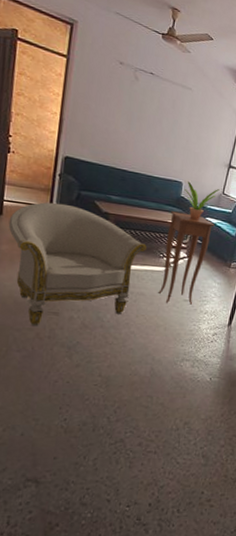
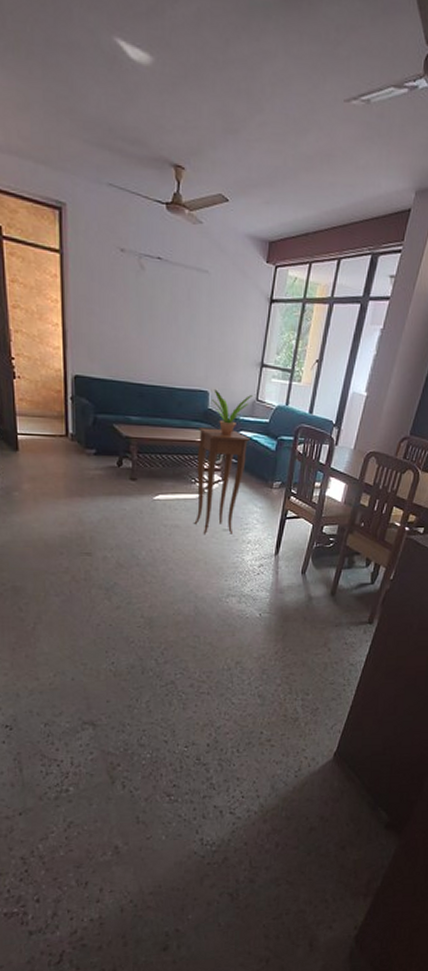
armchair: present [8,202,147,327] -> none [26,431,176,569]

